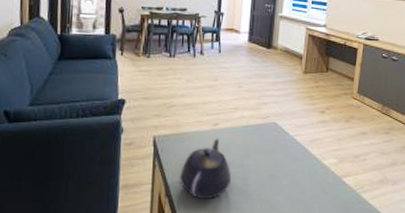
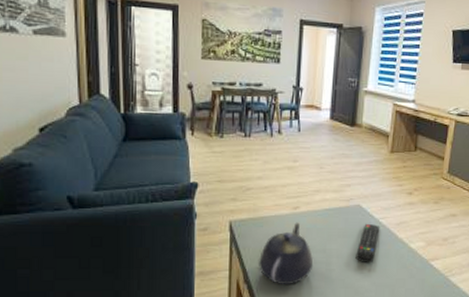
remote control: none [271,140,295,179] -> present [355,223,380,264]

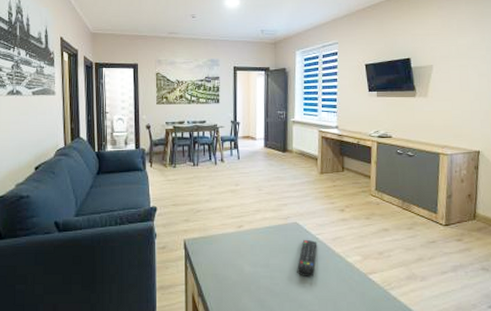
teapot: present [259,222,313,285] -> none [211,240,258,299]

